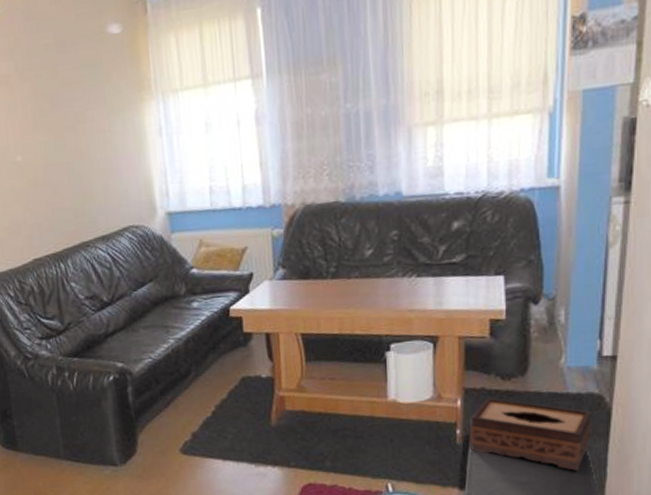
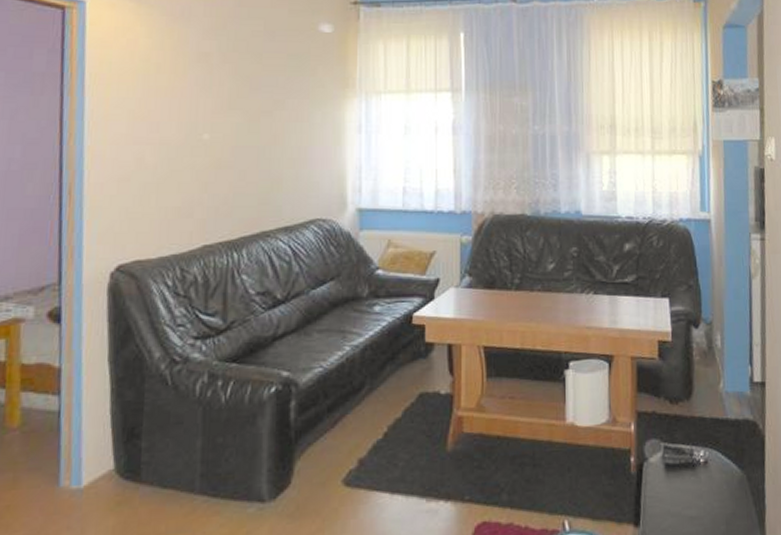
tissue box: present [469,397,592,471] -> none [642,422,750,503]

